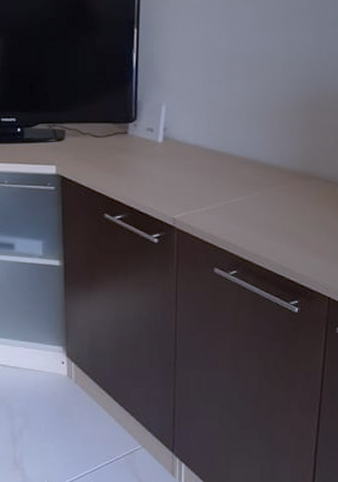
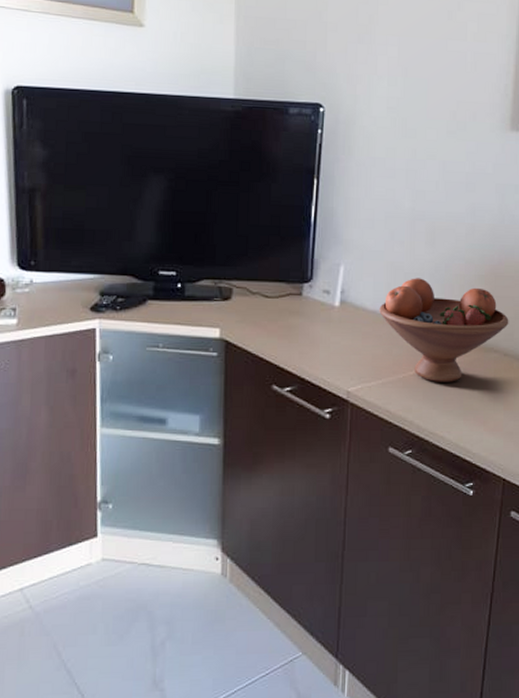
fruit bowl: none [200,113,330,208] -> present [379,278,509,382]

